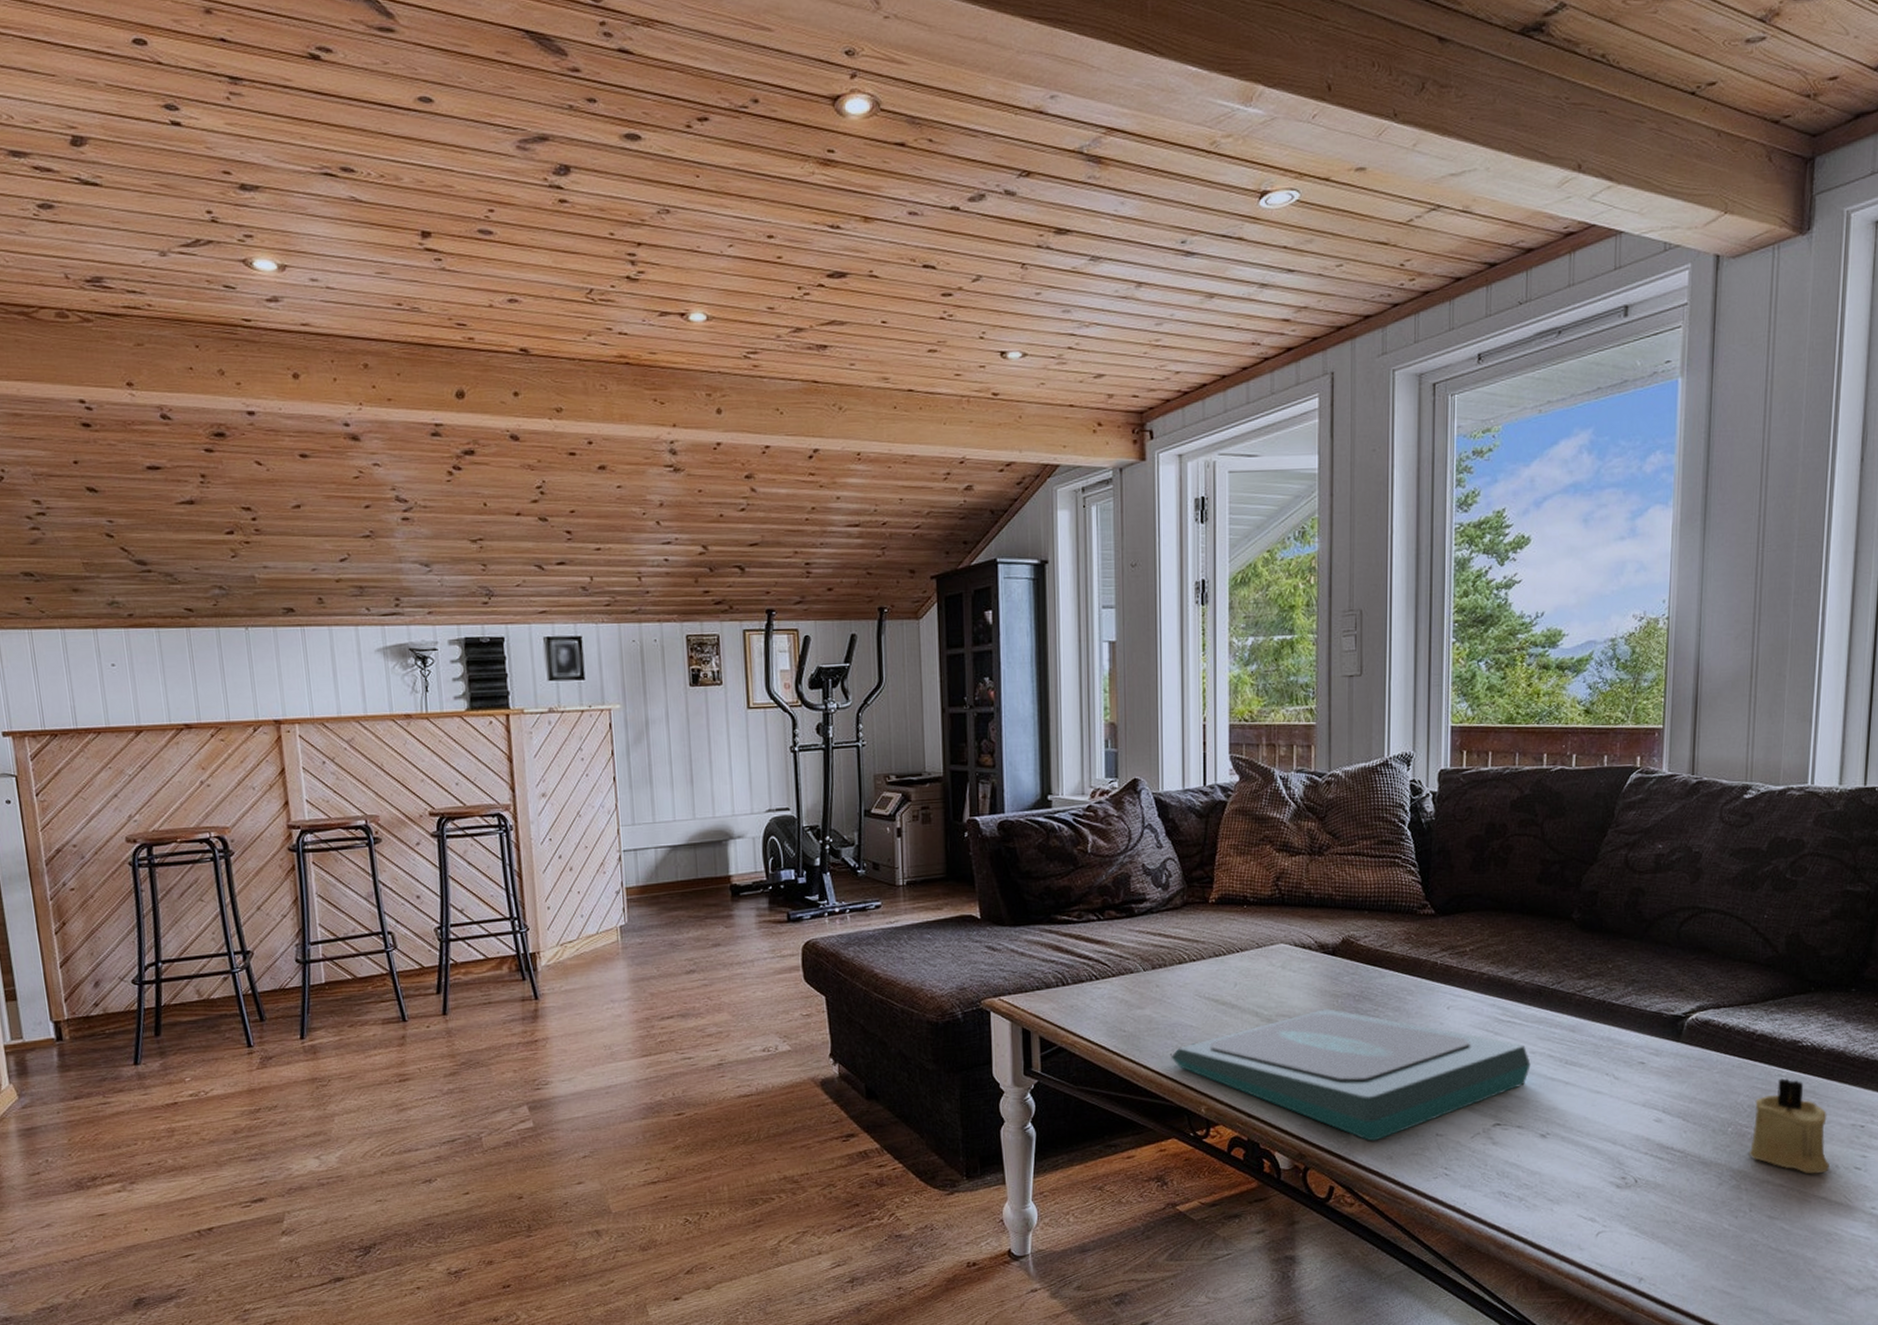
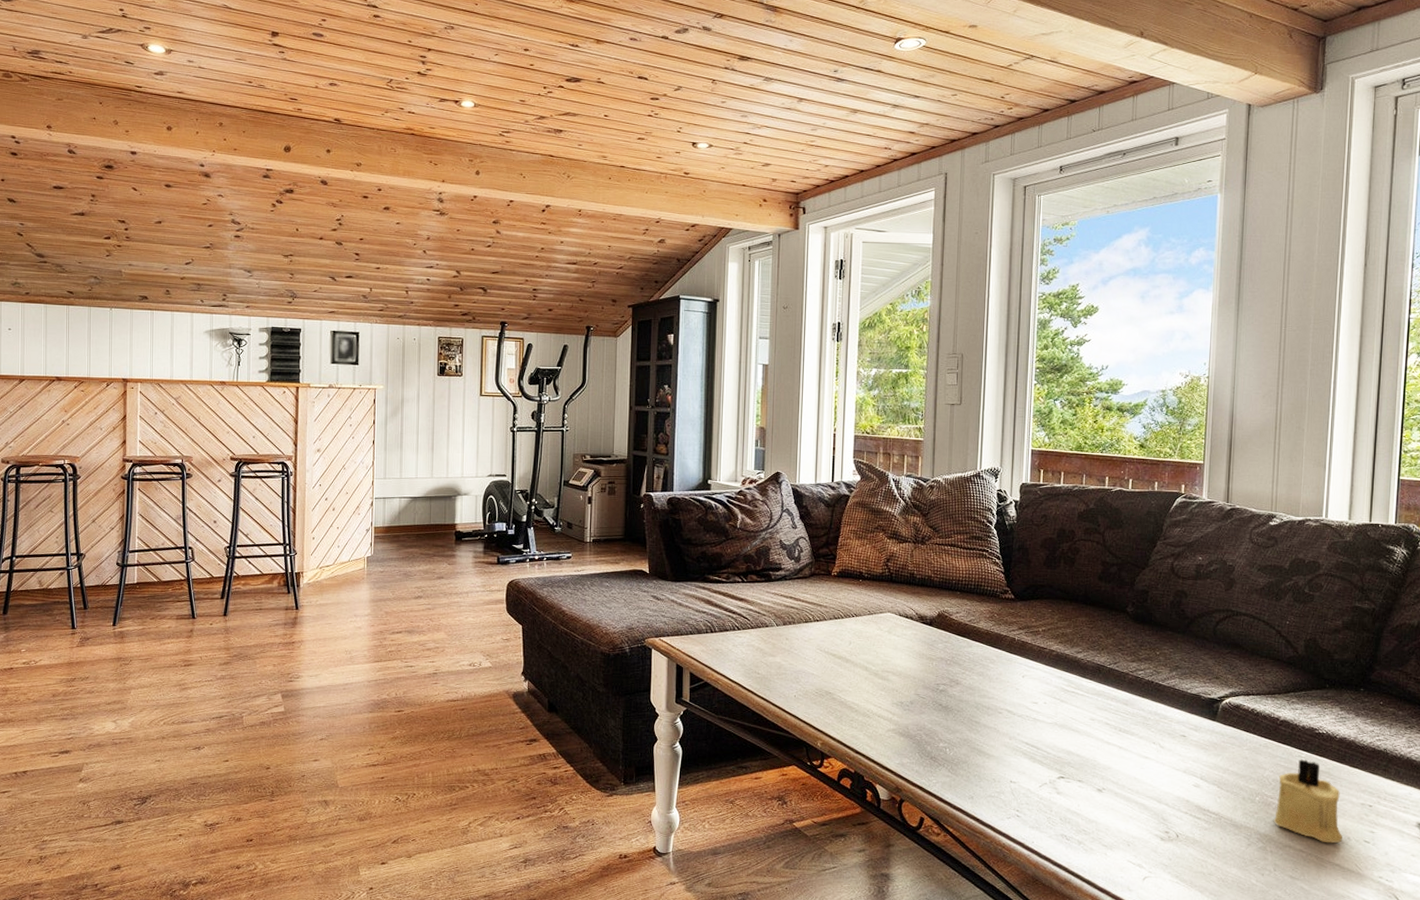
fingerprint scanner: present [1170,1008,1531,1141] -> none [795,668,1090,783]

